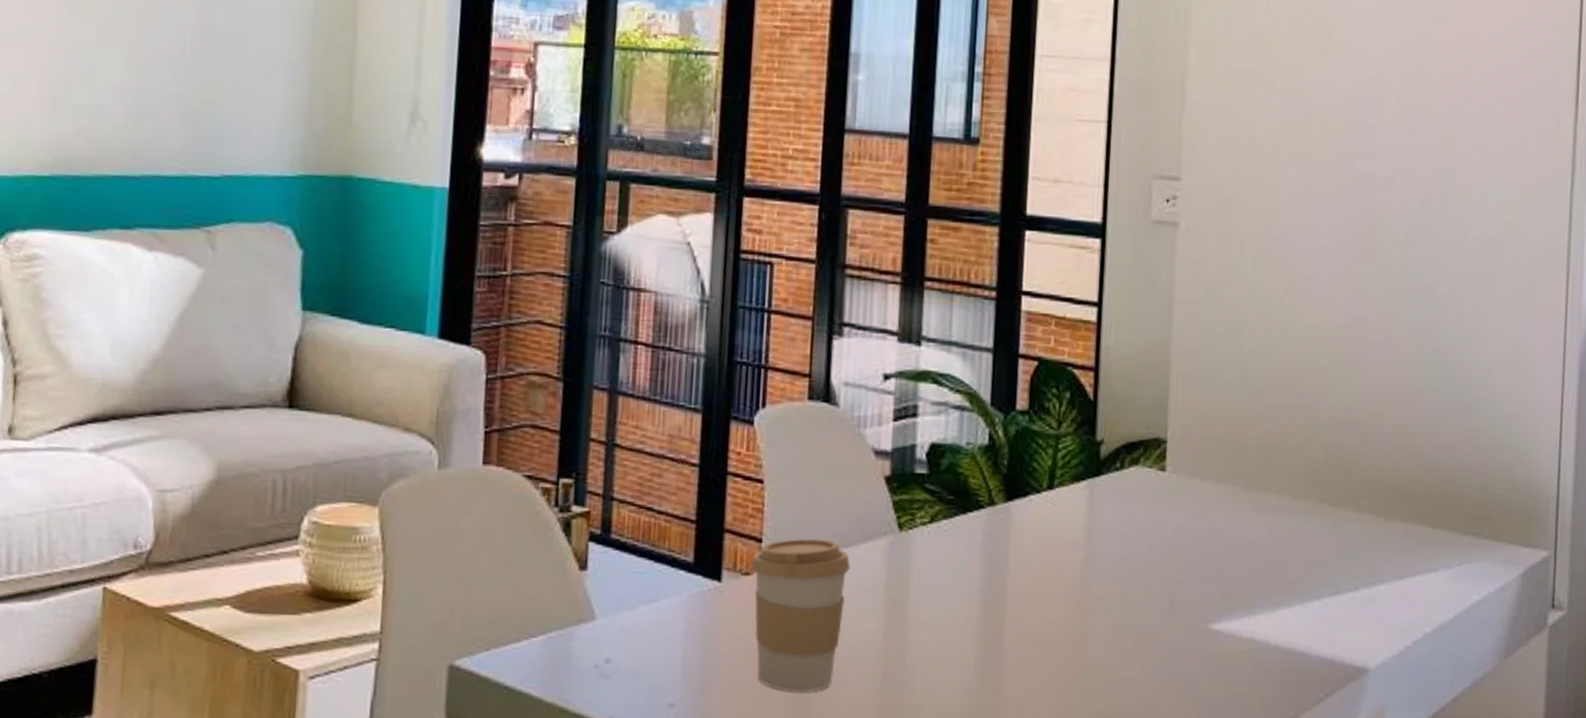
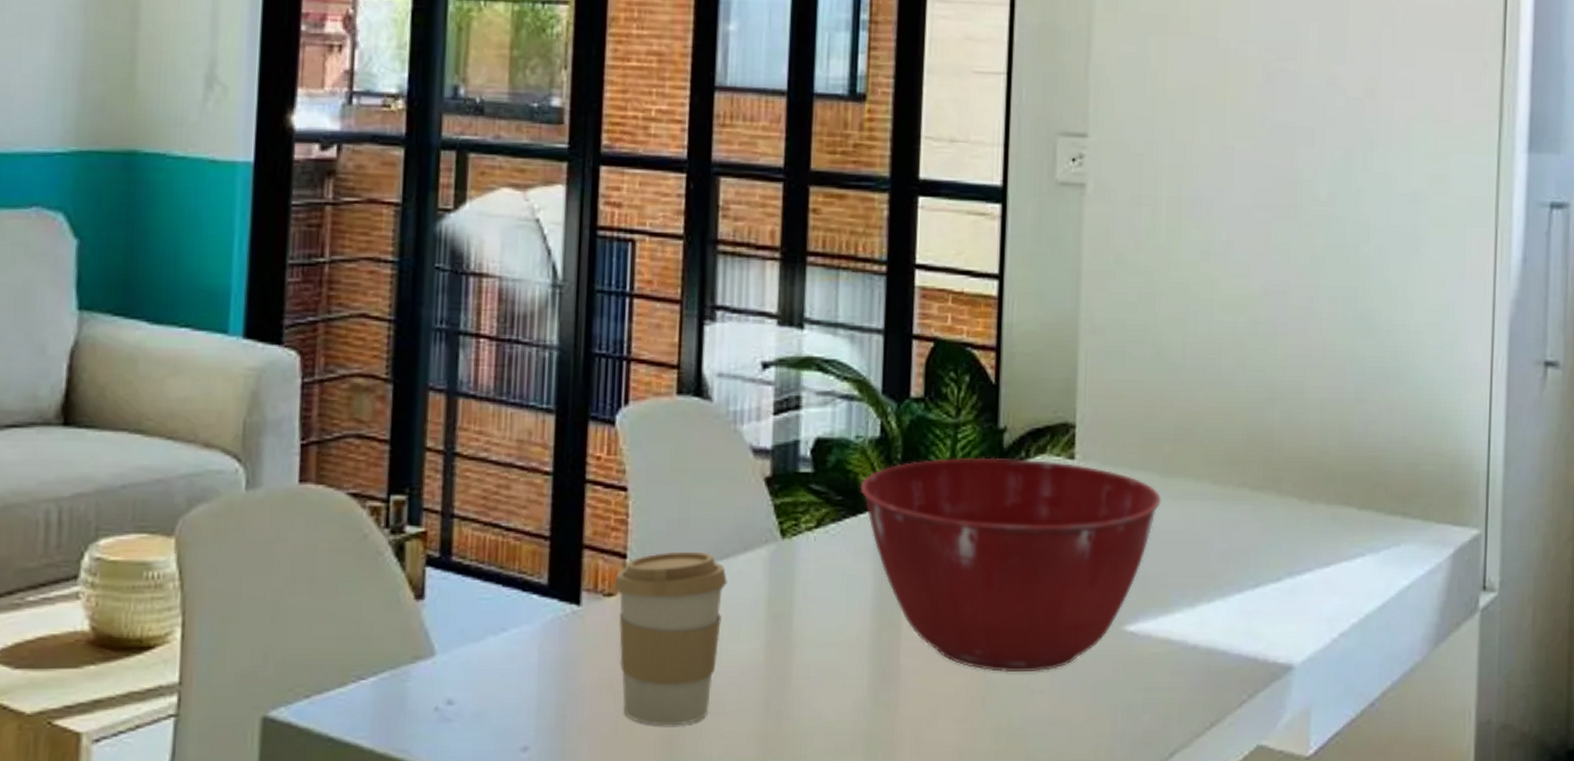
mixing bowl: none [970,465,1246,662] -> present [860,457,1162,673]

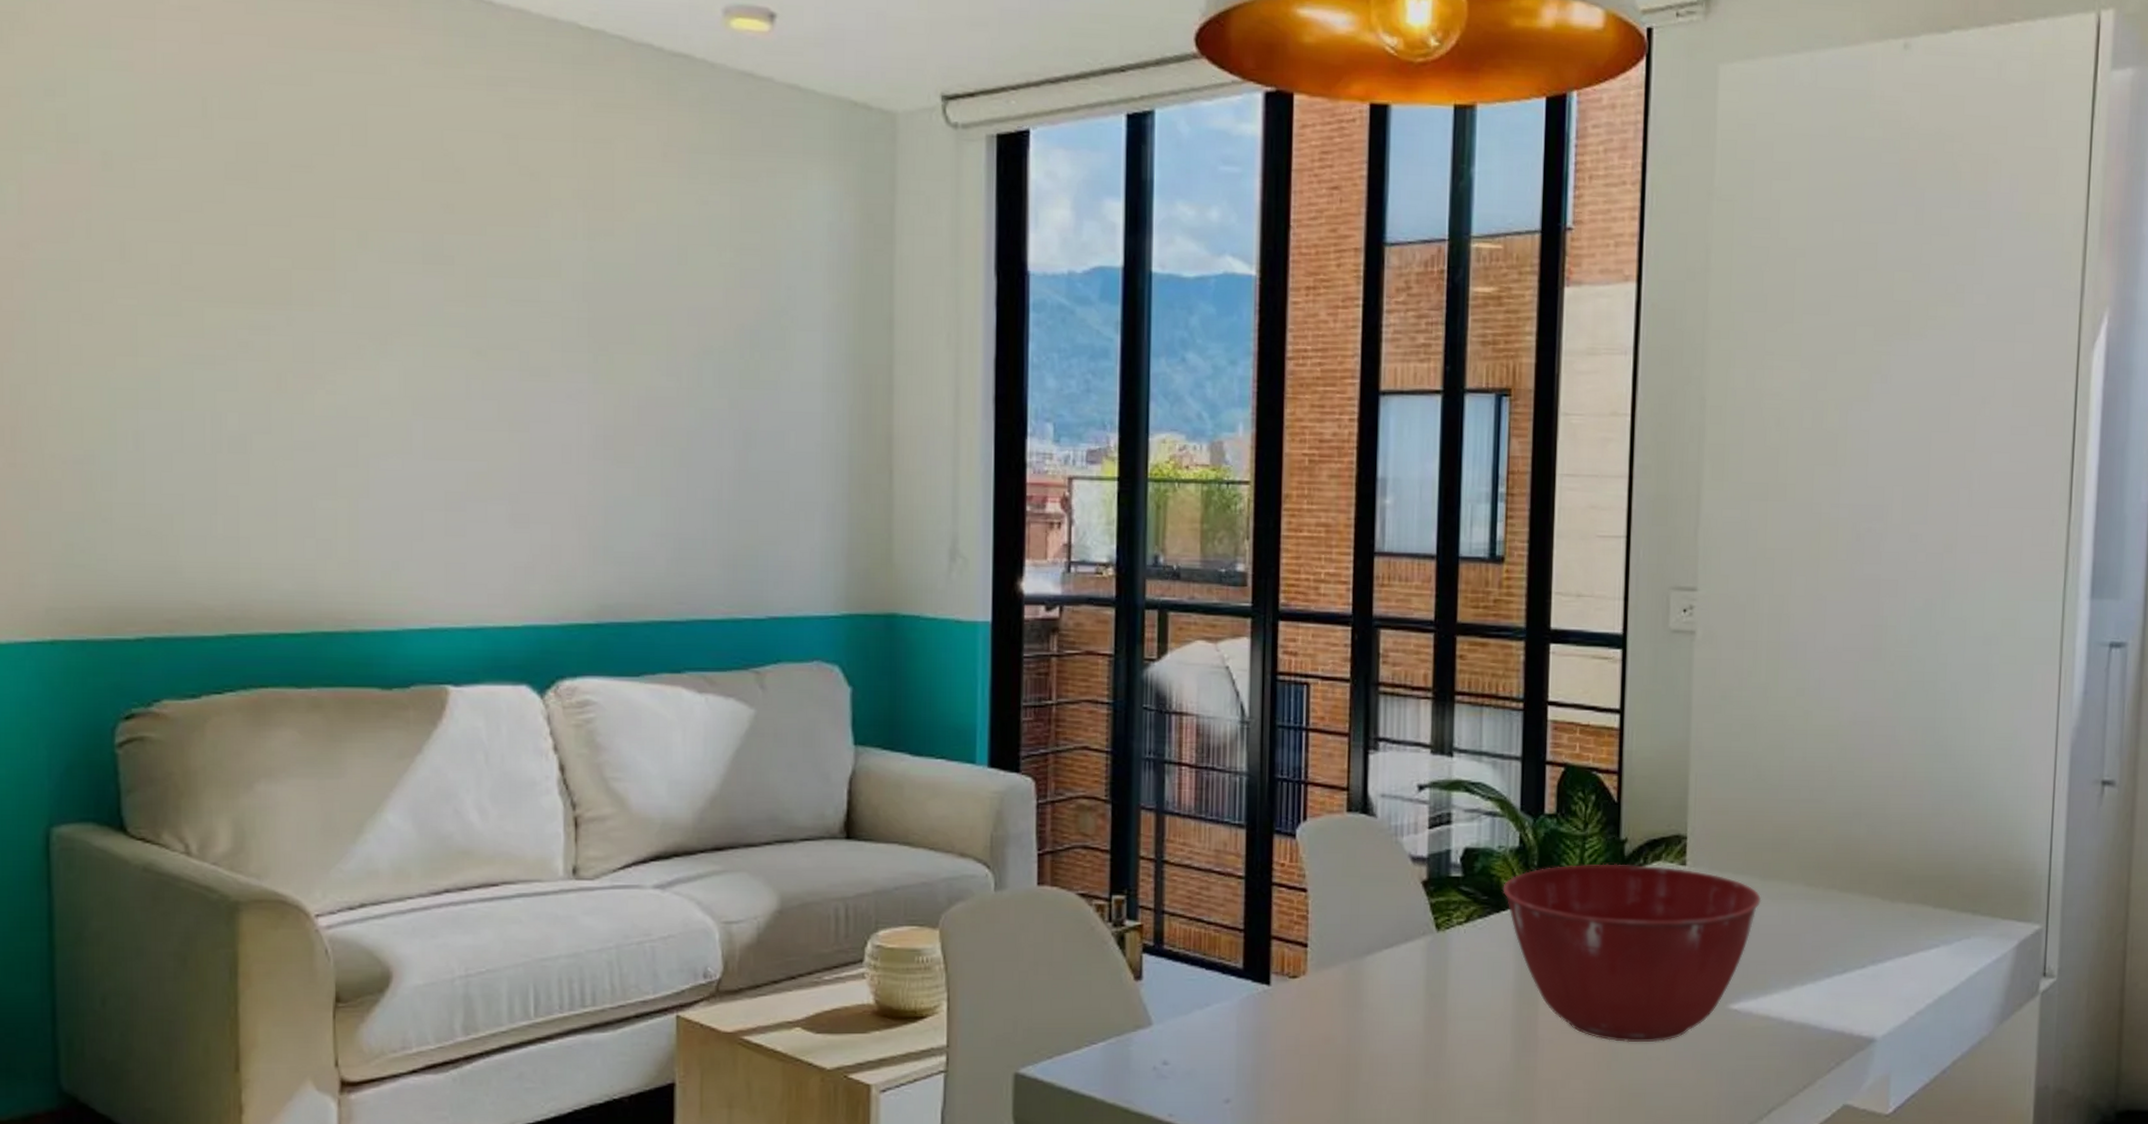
coffee cup: present [614,551,727,726] -> none [1298,941,1392,1084]

